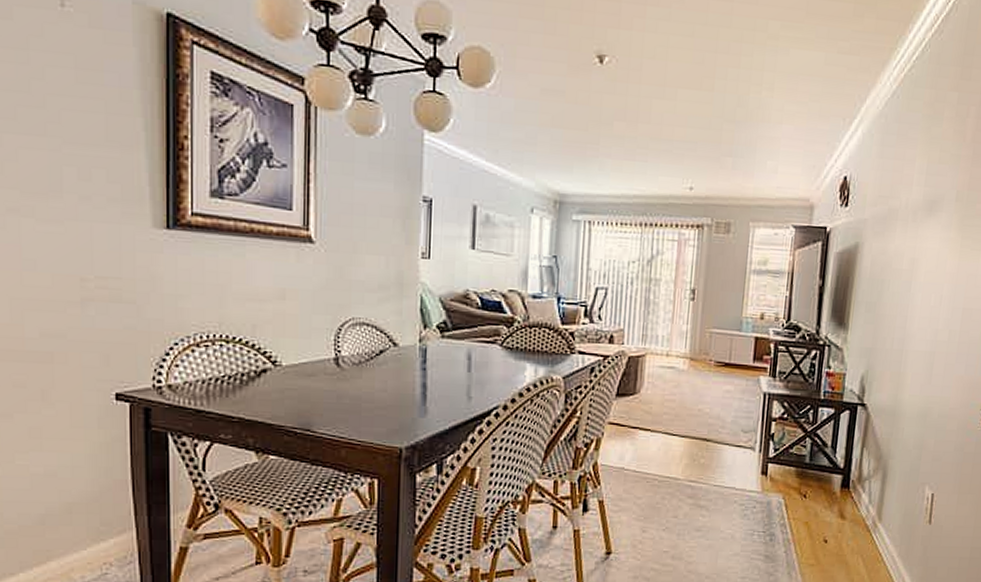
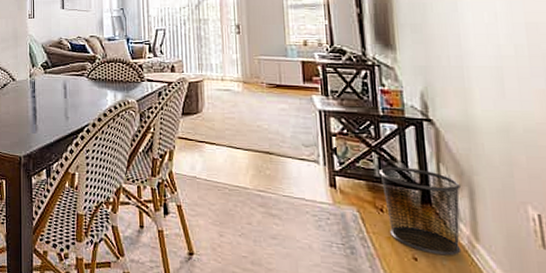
waste bin: none [808,452,877,536] -> present [379,166,462,256]

